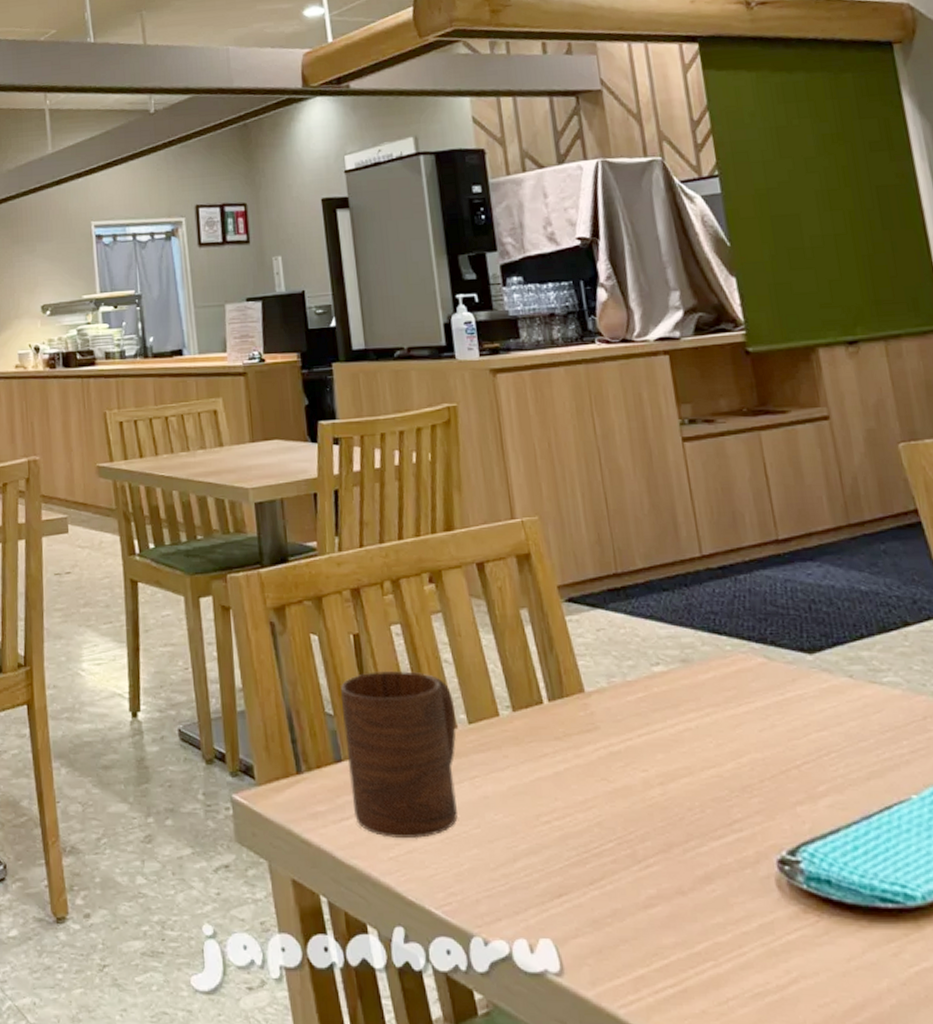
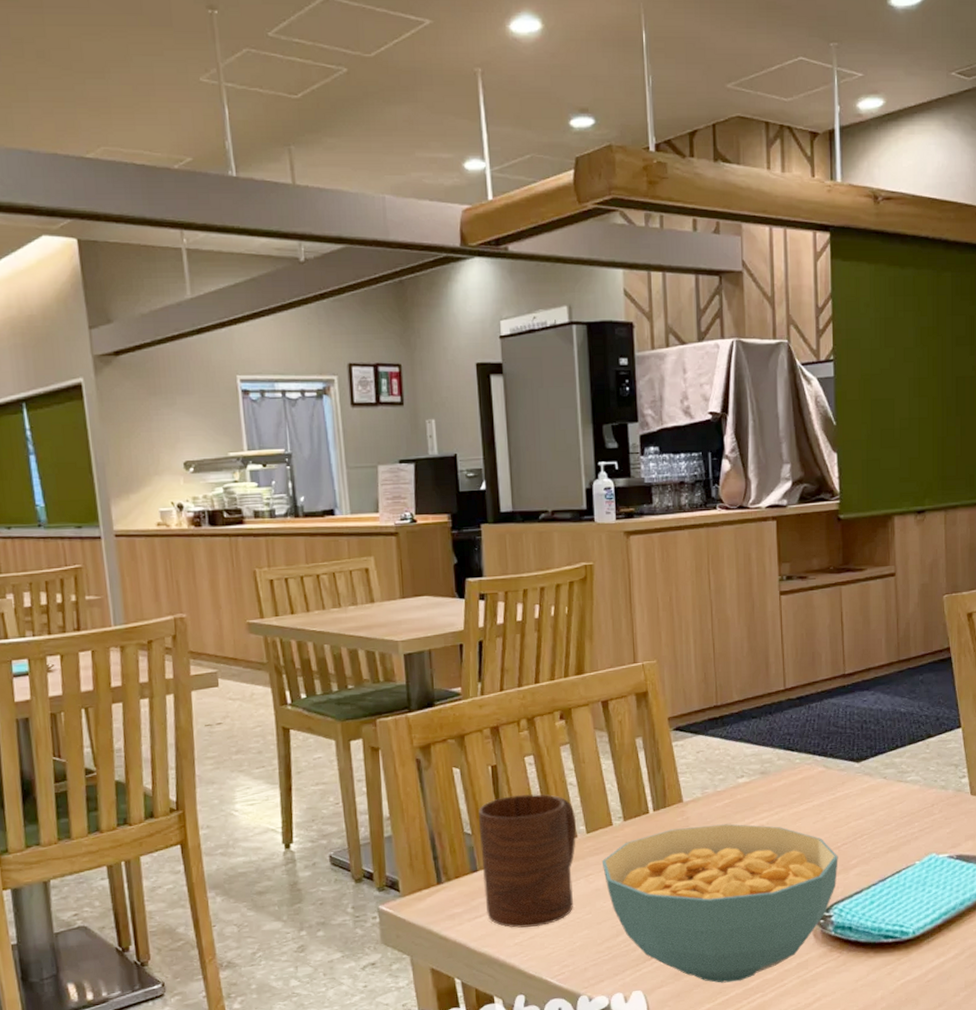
cereal bowl: none [488,724,801,941] -> present [601,823,838,983]

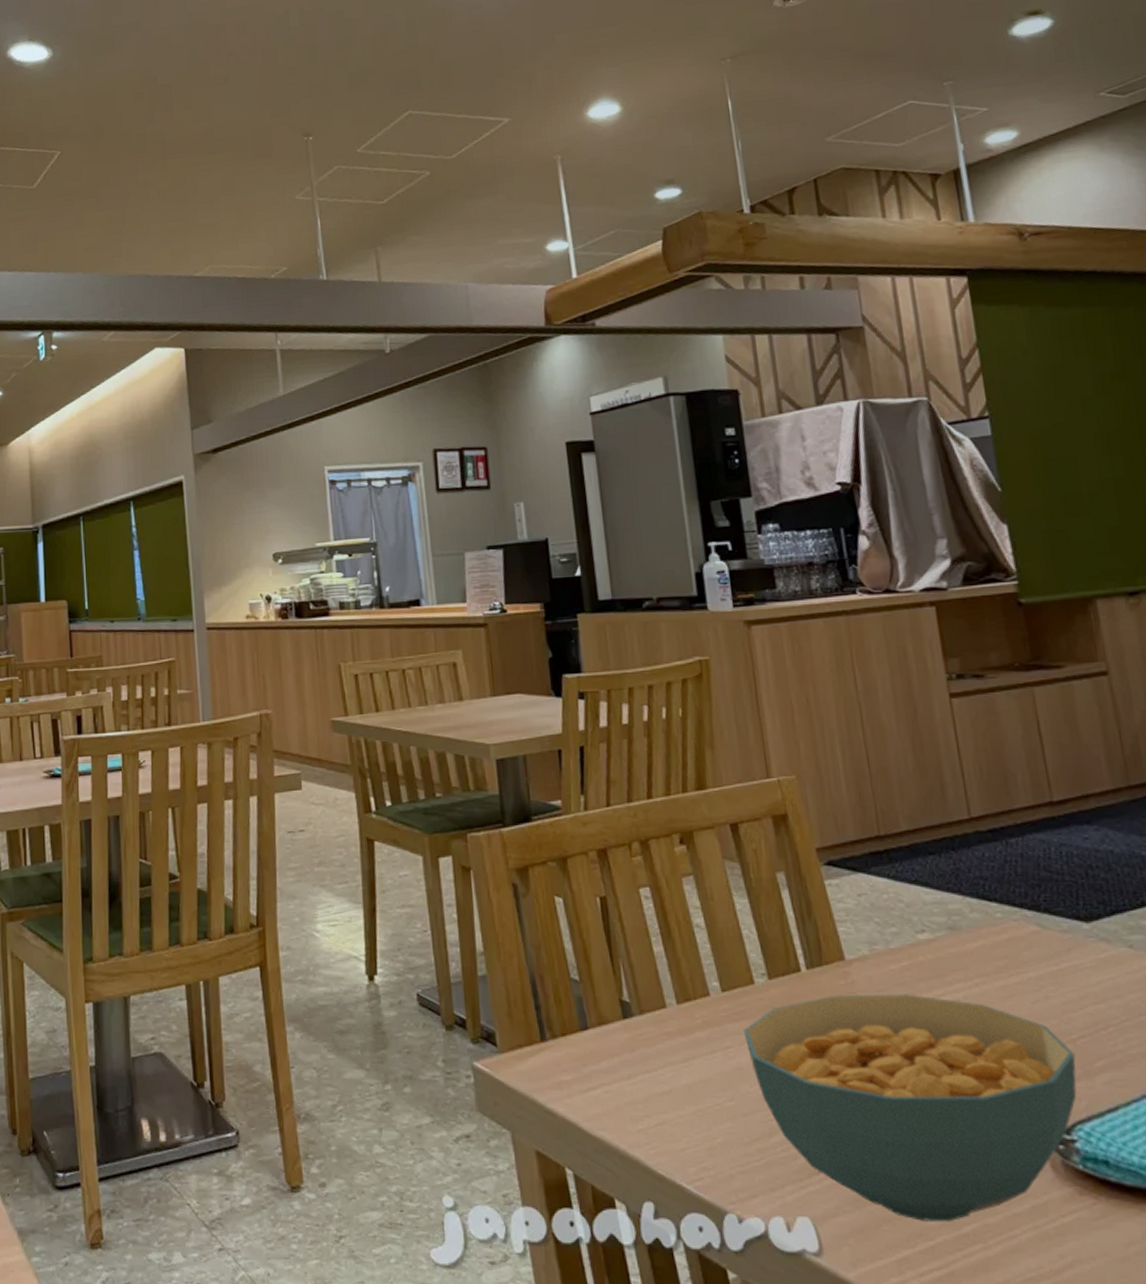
cup: present [478,794,577,928] -> none [586,935,710,1111]

